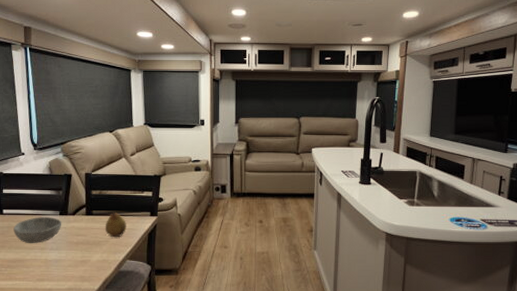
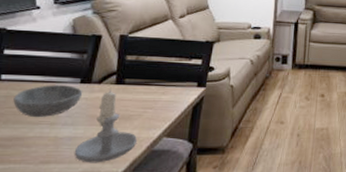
candle: none [60,220,107,281] -> present [74,89,138,163]
fruit: present [105,210,126,238] -> none [138,79,167,111]

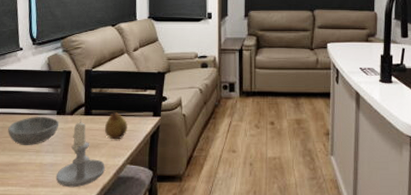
fruit: none [138,79,167,111] -> present [104,110,127,140]

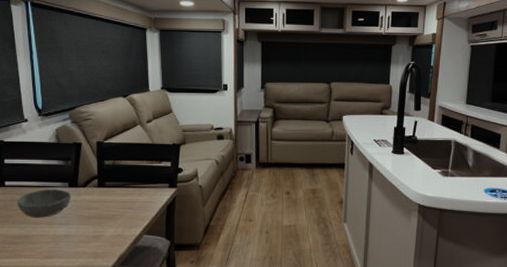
candle: present [55,120,106,188] -> none [70,192,122,258]
fruit: present [104,110,127,140] -> none [119,182,143,211]

